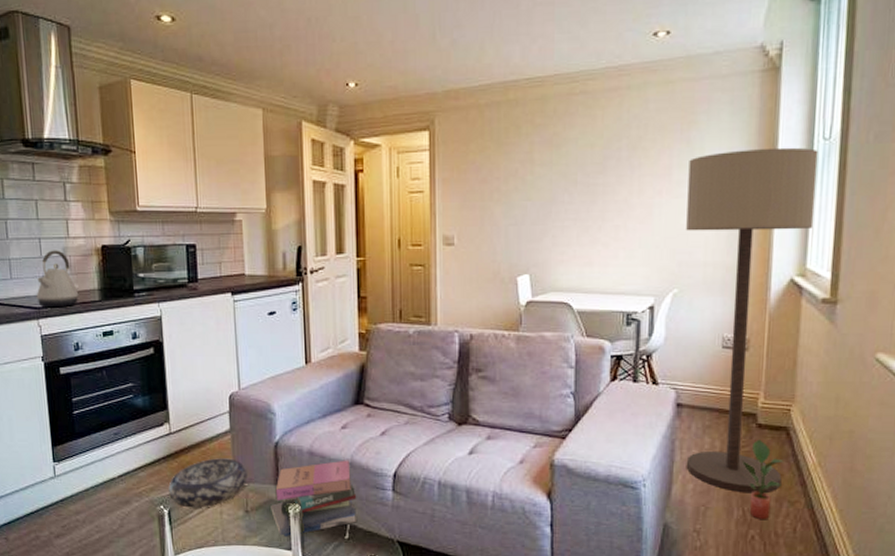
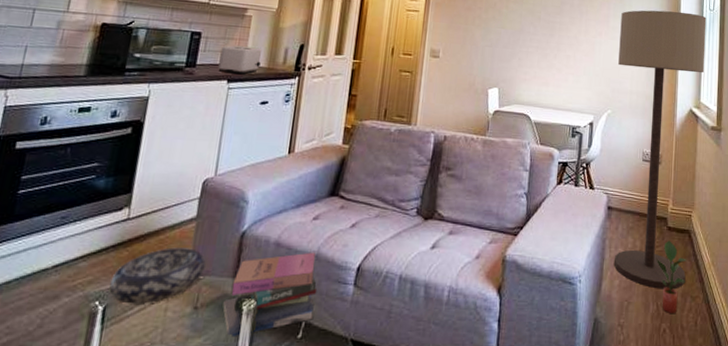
kettle: present [36,250,79,308] -> none [11,21,63,80]
toaster: none [218,255,260,285] -> present [218,45,262,75]

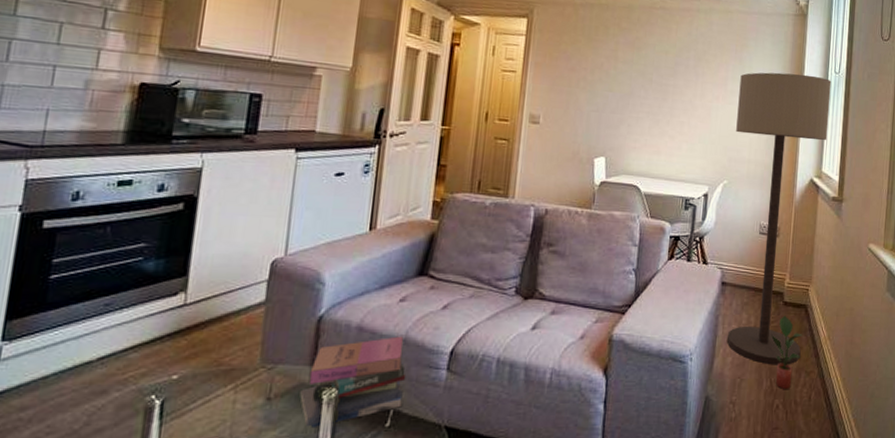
decorative bowl: present [109,247,206,304] -> none [166,335,278,397]
toaster: present [218,45,262,75] -> none [284,109,336,143]

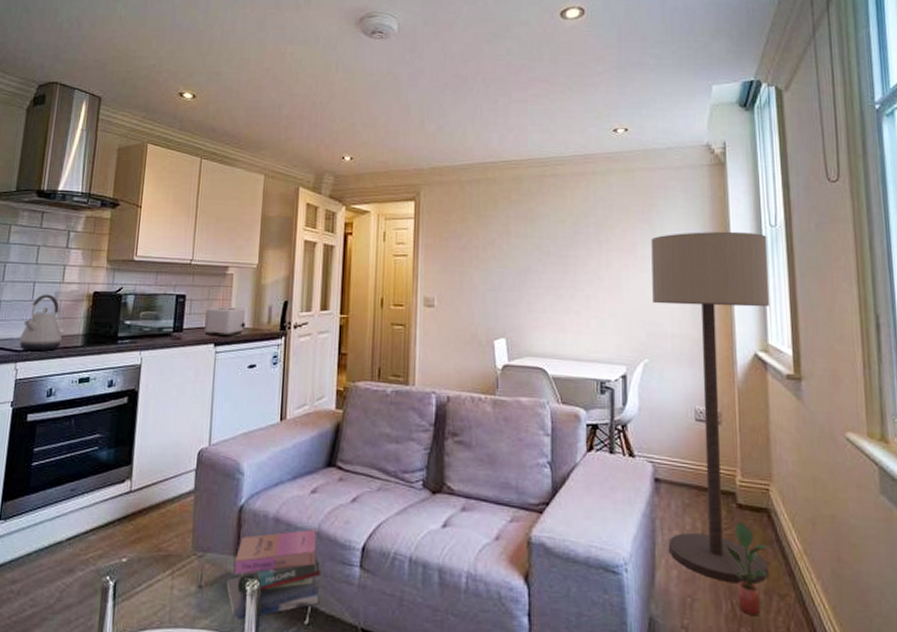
kettle: none [31,80,96,149] -> present [19,294,63,352]
toaster: none [284,109,336,143] -> present [204,307,246,337]

